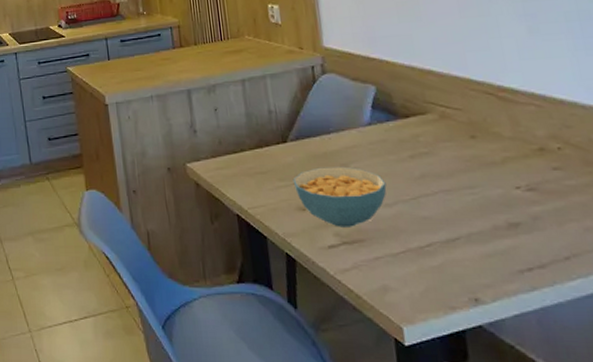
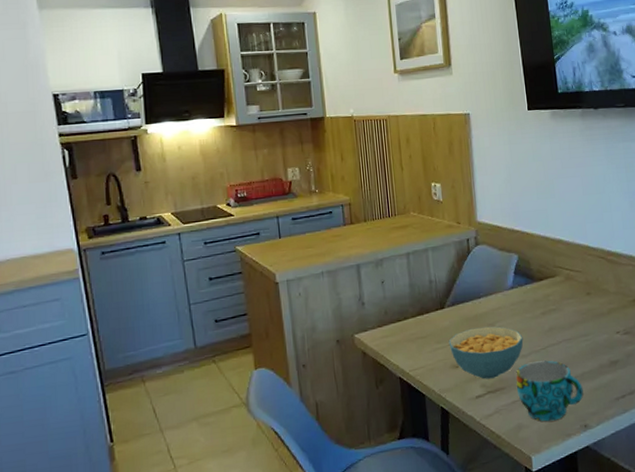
cup: none [378,213,472,288] -> present [516,360,584,422]

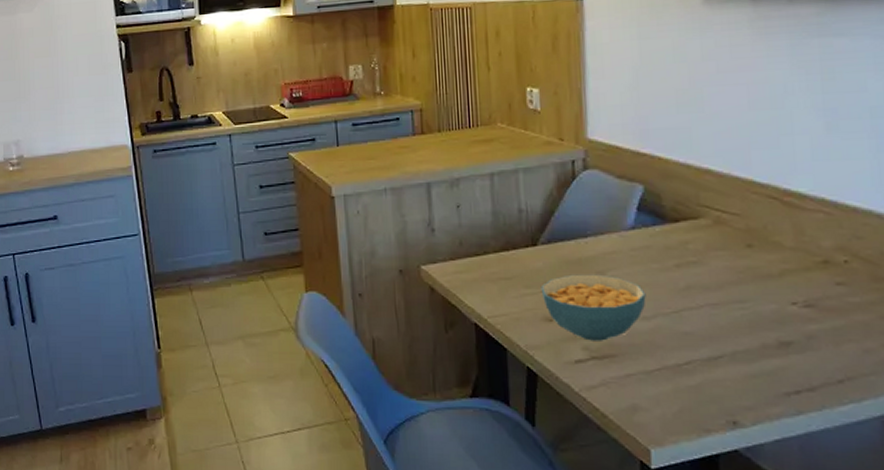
cup: present [516,360,584,422] -> none [632,327,734,408]

